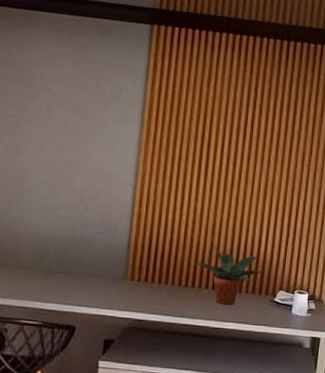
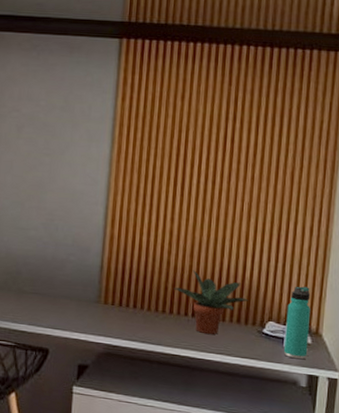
thermos bottle: none [291,258,316,324] -> present [283,286,311,360]

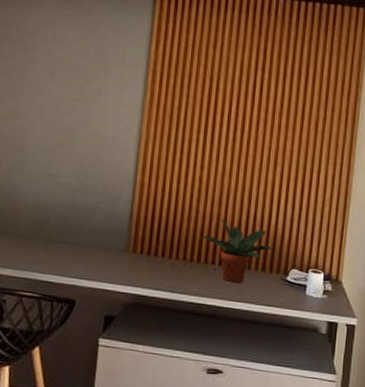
thermos bottle: present [283,286,311,360] -> none [305,234,332,307]

